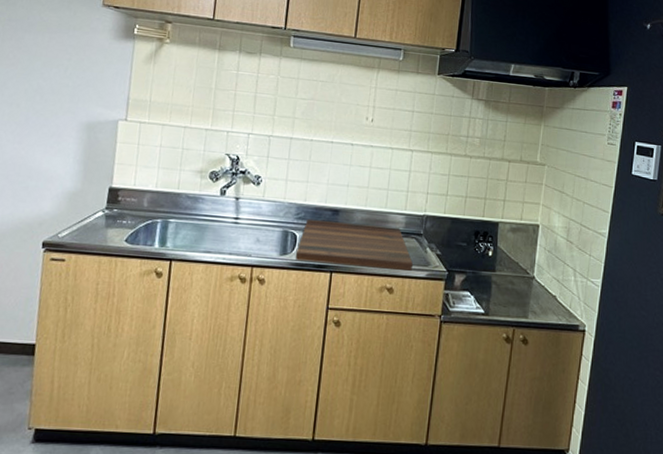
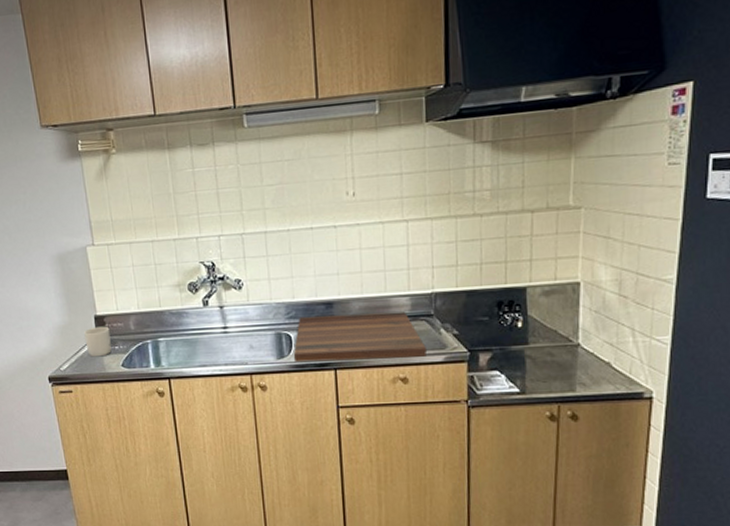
mug: none [92,198,122,229] -> present [84,326,112,357]

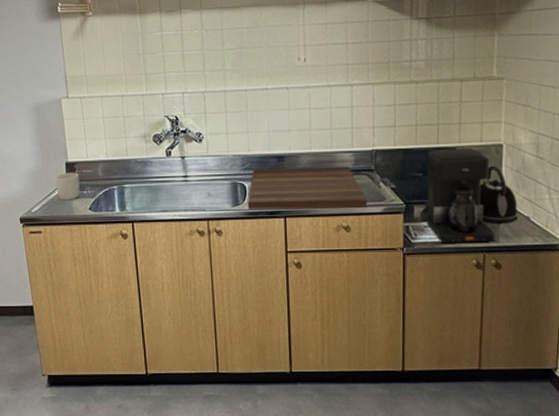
coffee maker: none [492,287,570,394] -> present [425,147,494,243]
kettle: none [553,306,598,371] -> present [479,165,519,224]

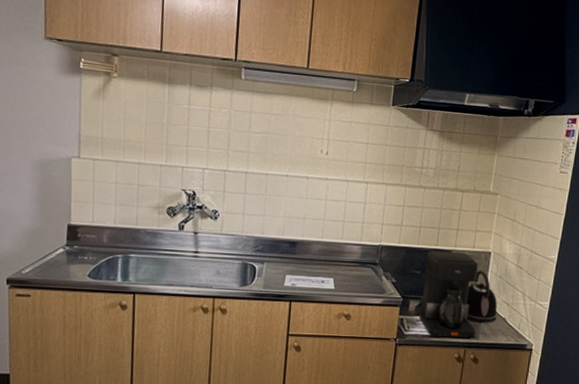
mug: present [55,172,80,201] -> none [53,235,82,265]
cutting board: present [248,166,367,210] -> none [256,251,369,298]

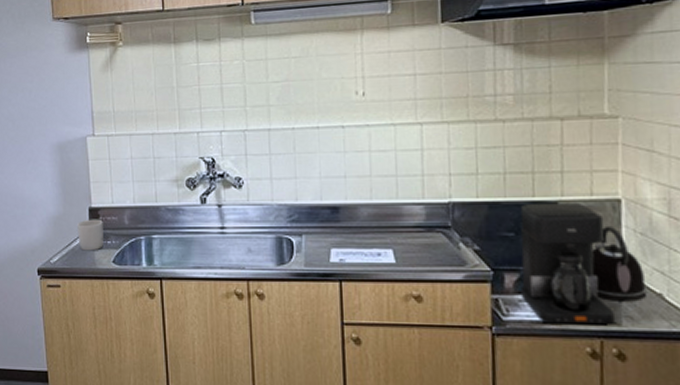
mug: none [53,235,82,265] -> present [77,219,103,251]

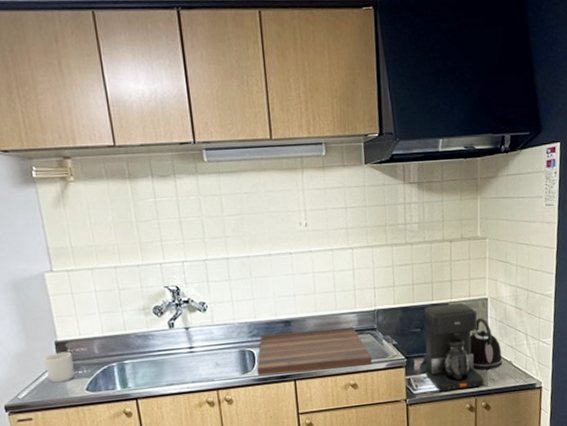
cutting board: none [295,220,443,273] -> present [257,326,372,377]

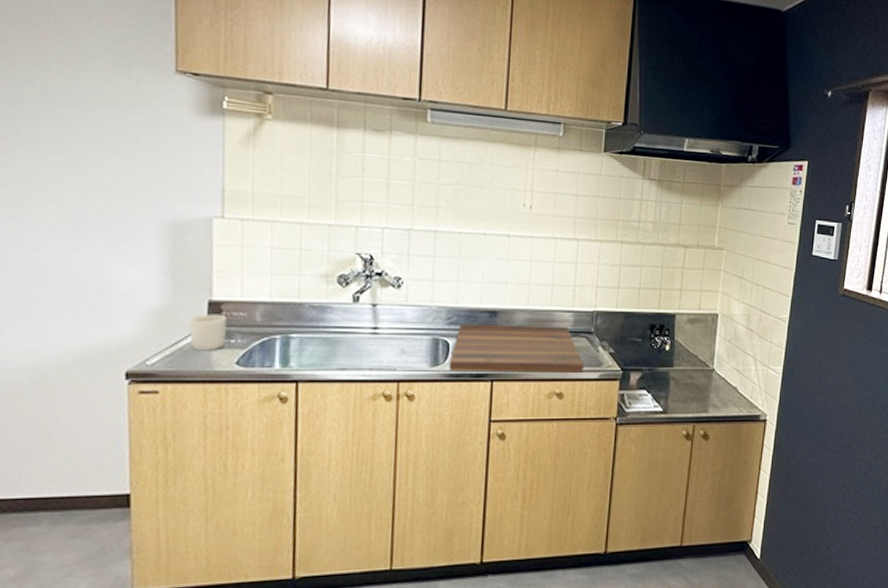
coffee maker: present [424,302,484,392] -> none [641,314,706,413]
kettle: present [470,317,503,370] -> none [693,334,728,394]

